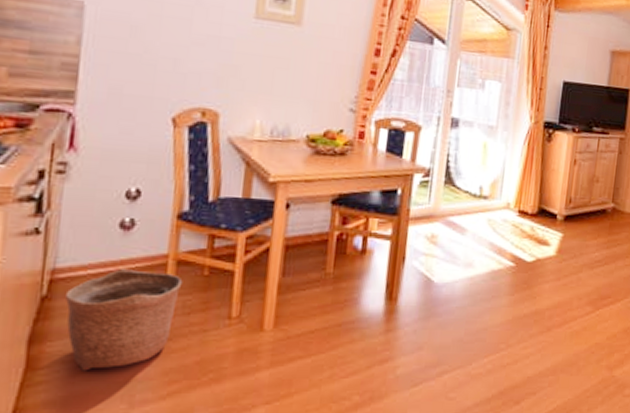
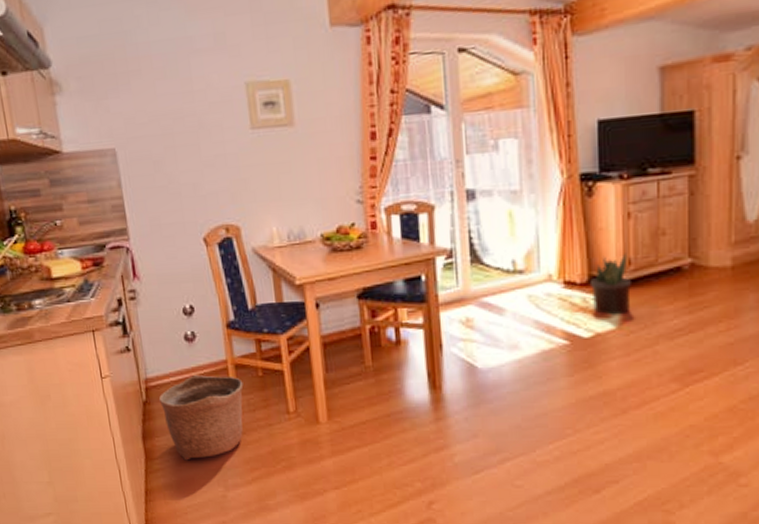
planter: none [538,192,569,243] -> present [591,253,631,314]

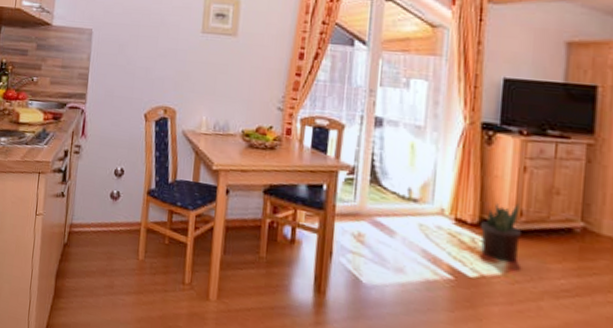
basket: present [159,375,244,461] -> none [78,230,151,308]

